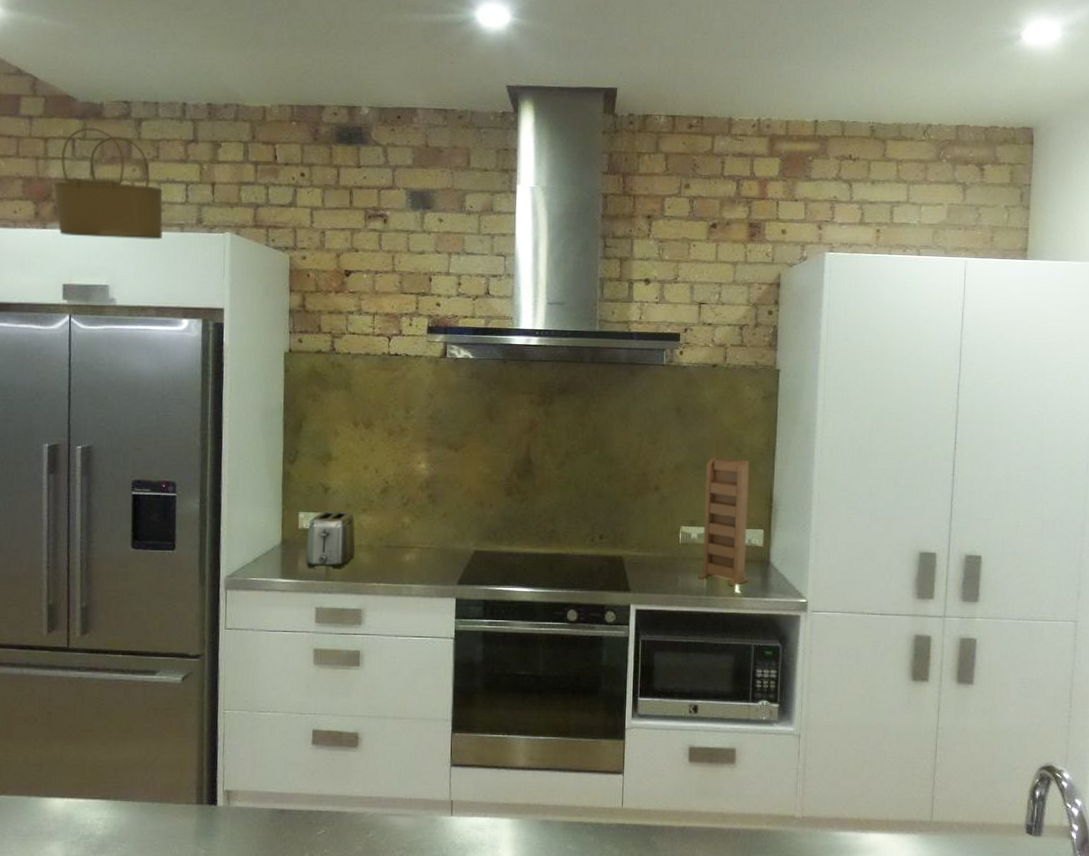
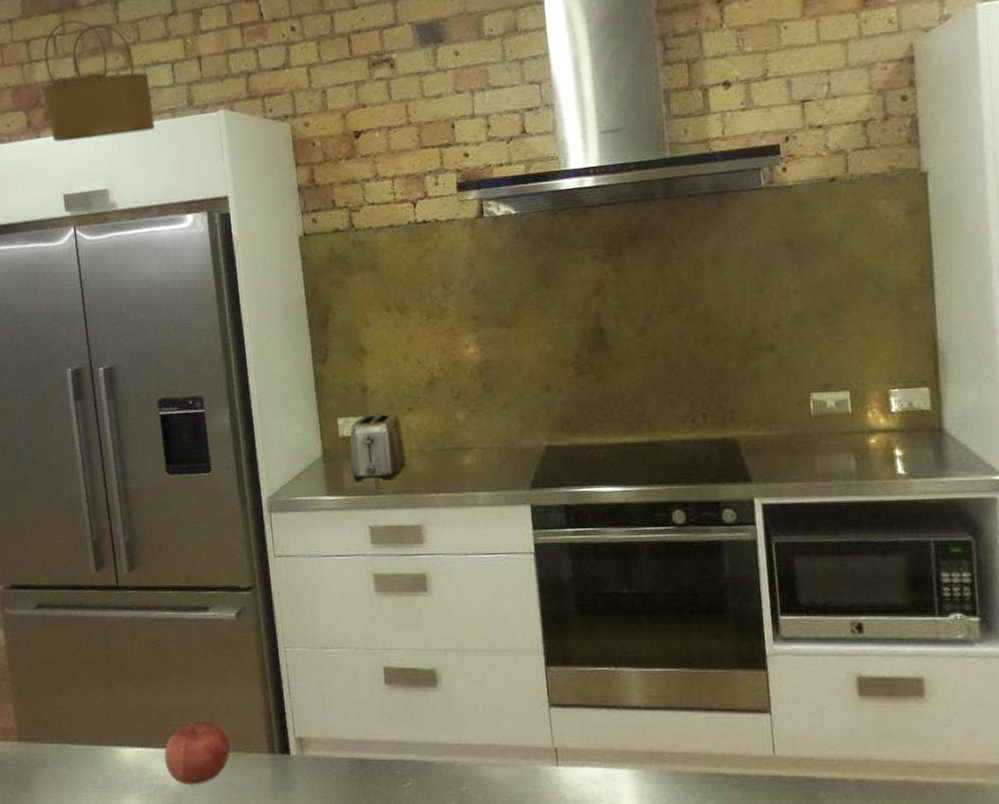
fruit: none [93,774,160,833] -> present [164,721,230,785]
spice rack: present [697,457,749,587] -> none [836,297,916,466]

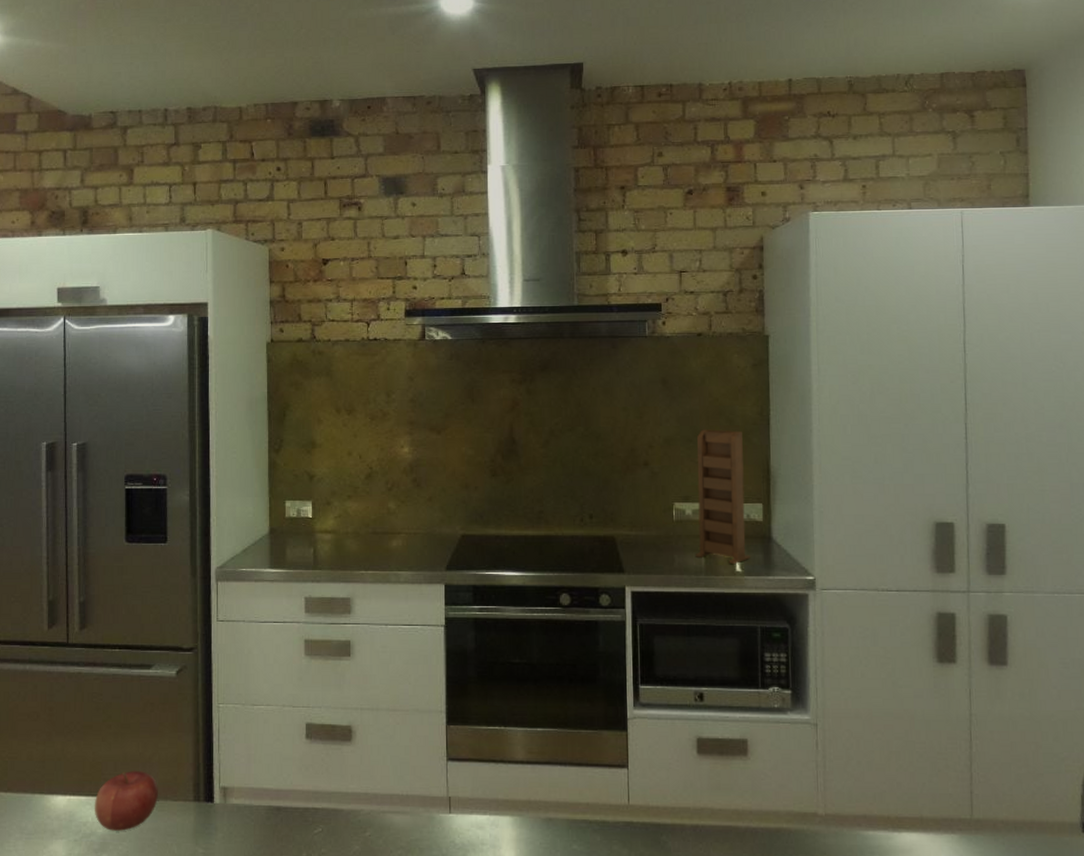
wicker basket: present [39,19,155,142] -> none [46,138,148,242]
toaster: present [350,412,407,482] -> none [293,498,343,558]
spice rack: none [836,297,916,466] -> present [695,429,750,565]

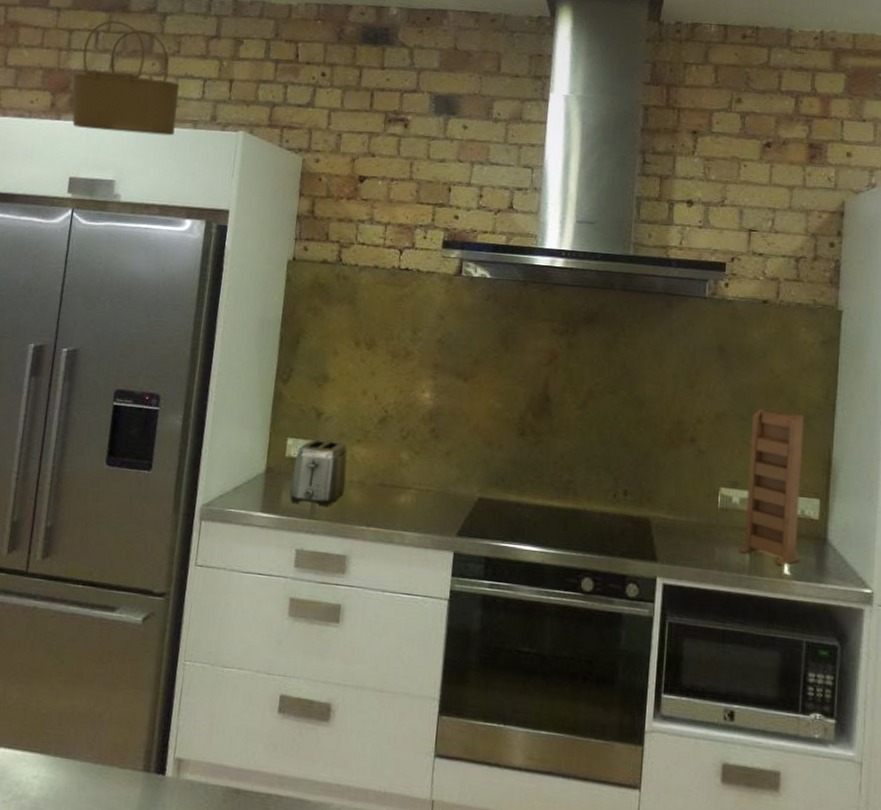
wicker basket: none [46,138,148,242] -> present [71,20,180,136]
fruit: present [94,771,158,831] -> none [30,727,105,797]
toaster: none [293,498,343,558] -> present [289,438,348,507]

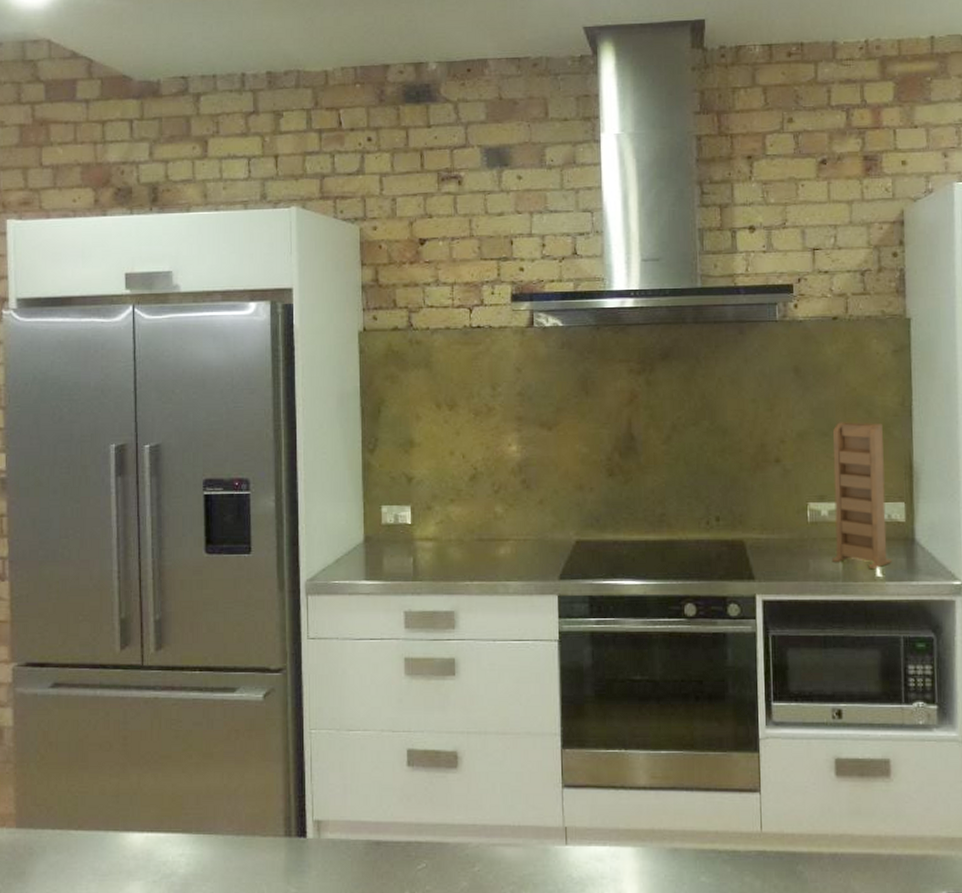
wicker basket: present [71,20,180,136] -> none [111,106,225,222]
toaster: present [289,438,348,507] -> none [390,502,445,568]

